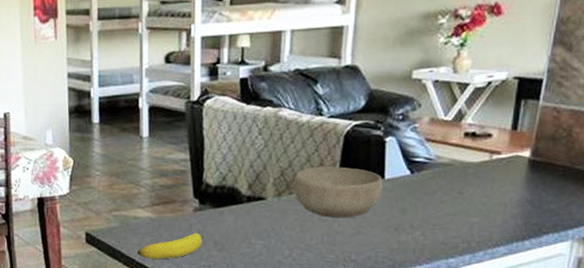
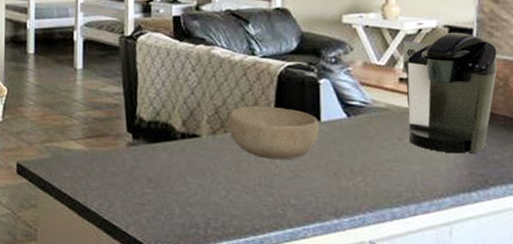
banana: present [138,232,203,259] -> none [69,168,137,194]
coffee maker: none [467,84,564,204] -> present [401,33,498,154]

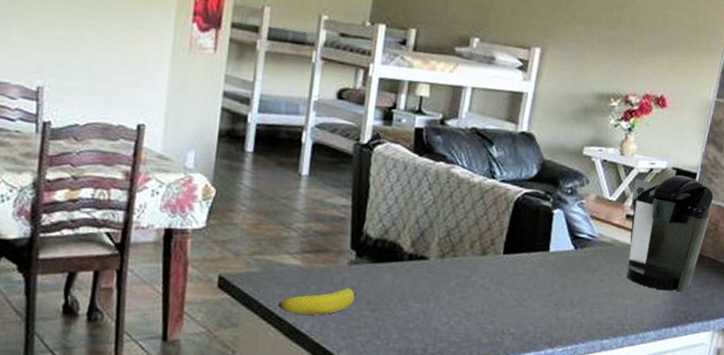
banana: none [69,168,137,194] -> present [278,287,356,315]
bowl: present [228,106,320,160] -> none [458,231,548,289]

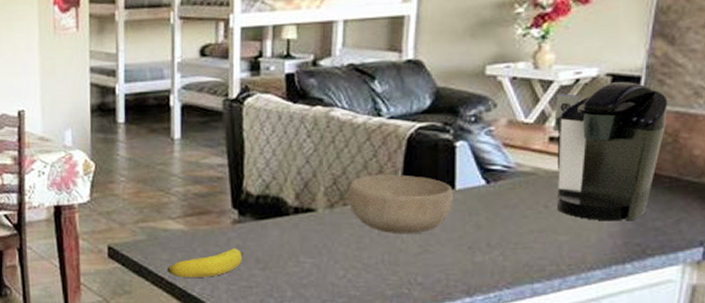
bowl: none [458,231,548,289] -> present [348,175,453,234]

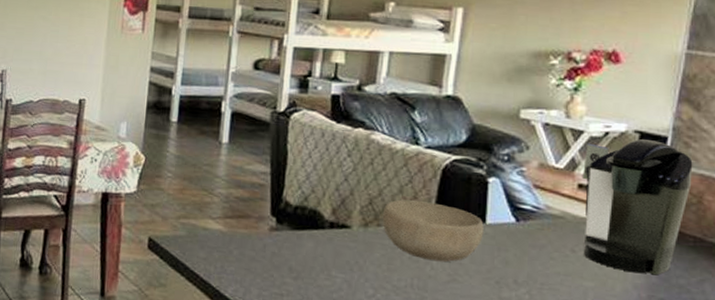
banana: present [167,247,243,278] -> none [203,254,277,280]

